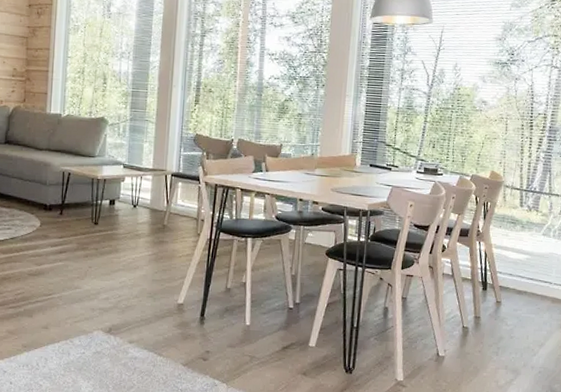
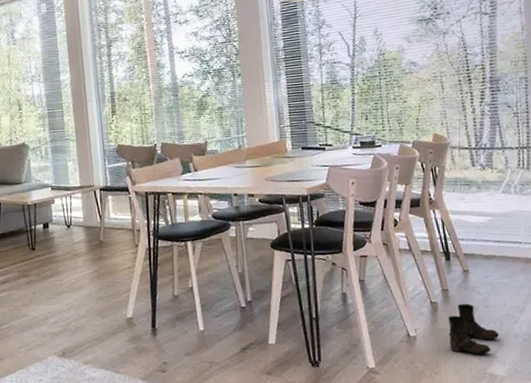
boots: none [473,332,519,381] -> present [448,304,500,355]

